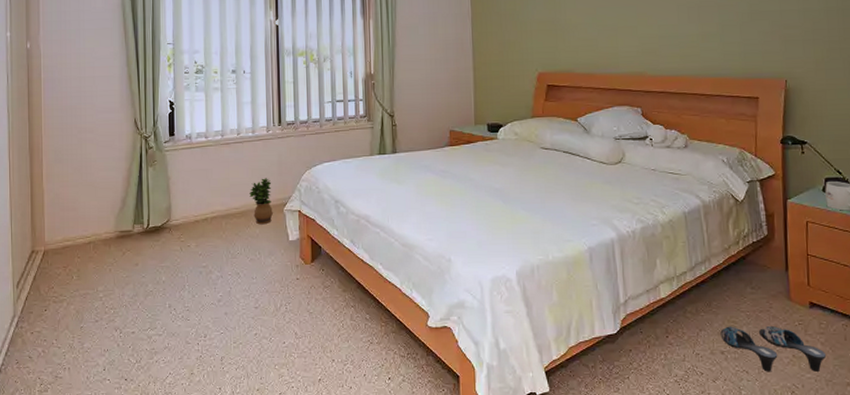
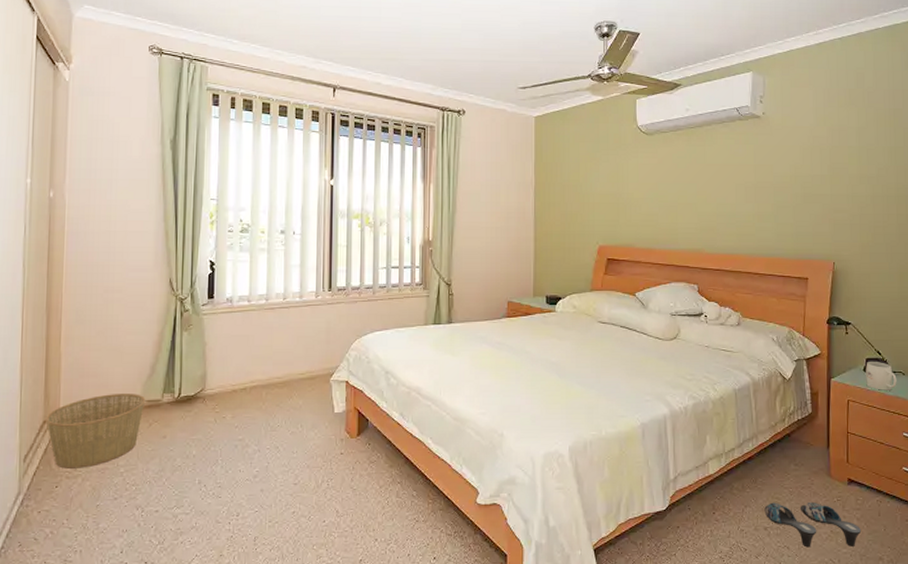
basket: none [33,225,119,294] -> present [45,394,146,469]
potted plant: present [249,178,273,225] -> none [294,346,319,396]

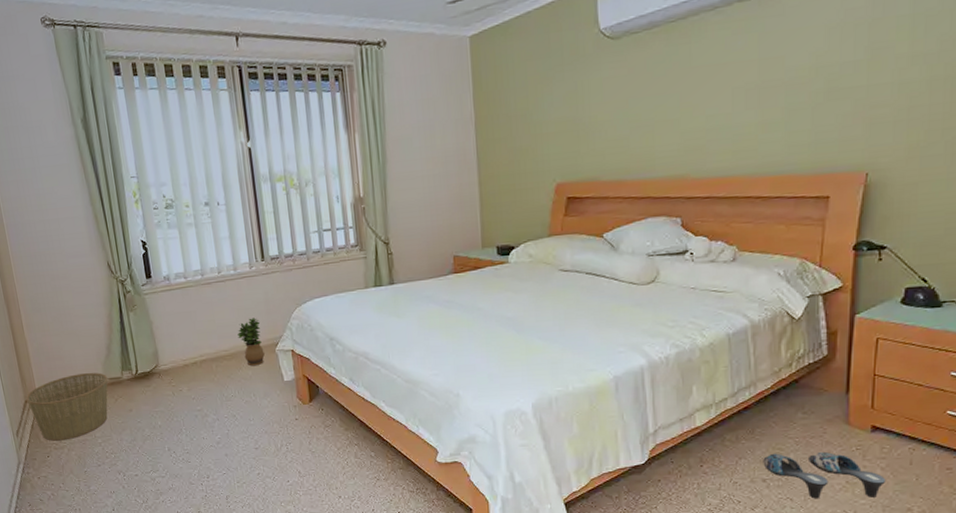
potted plant: none [294,346,319,396] -> present [237,318,265,366]
mug: present [866,361,897,390] -> none [903,290,947,325]

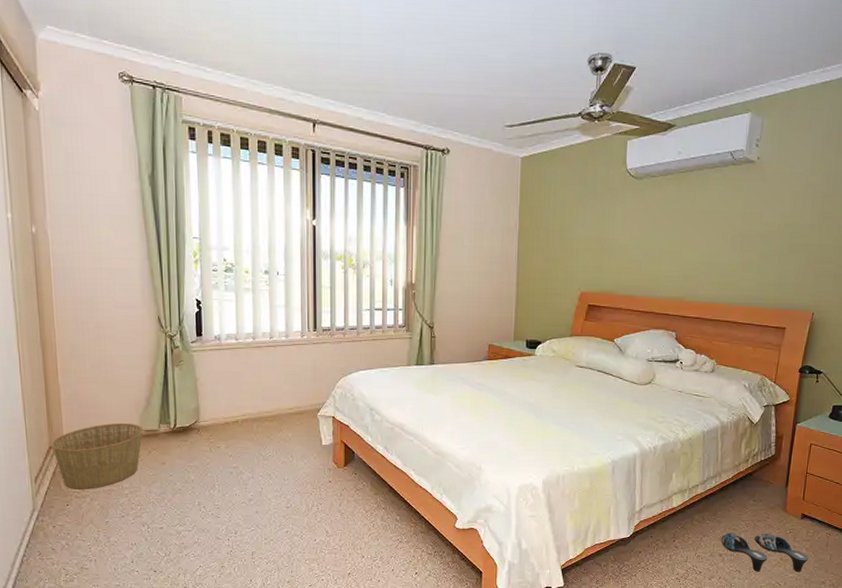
potted plant: present [237,318,265,366] -> none [282,383,306,429]

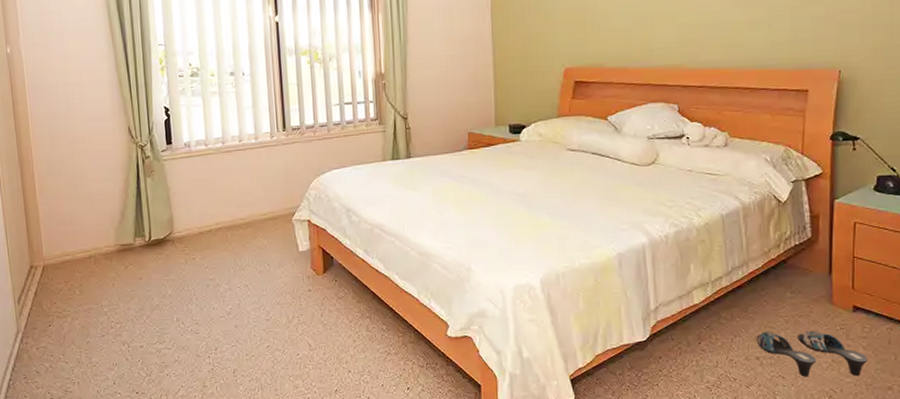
basket: present [51,424,144,489] -> none [32,239,120,309]

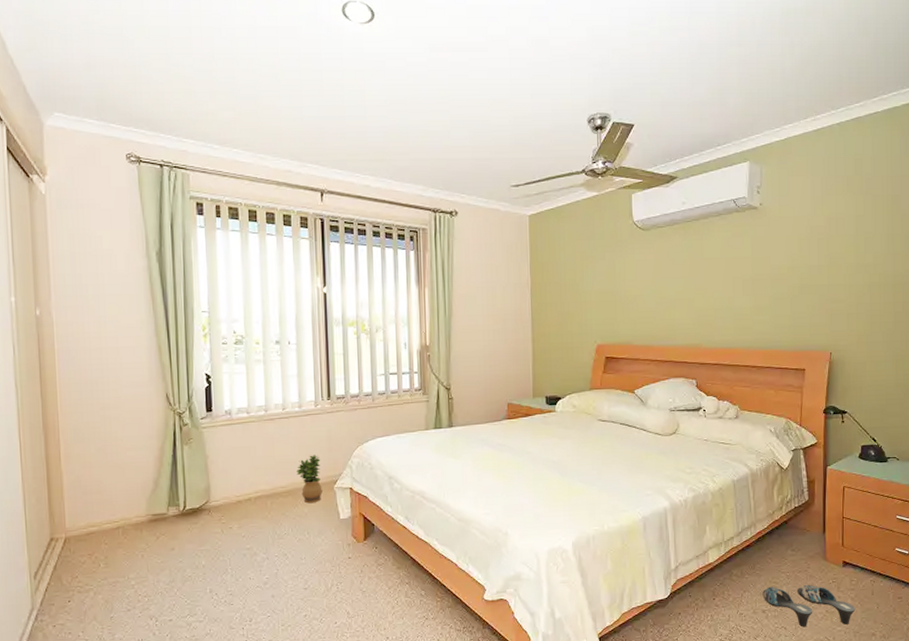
potted plant: none [255,187,281,236] -> present [297,455,322,504]

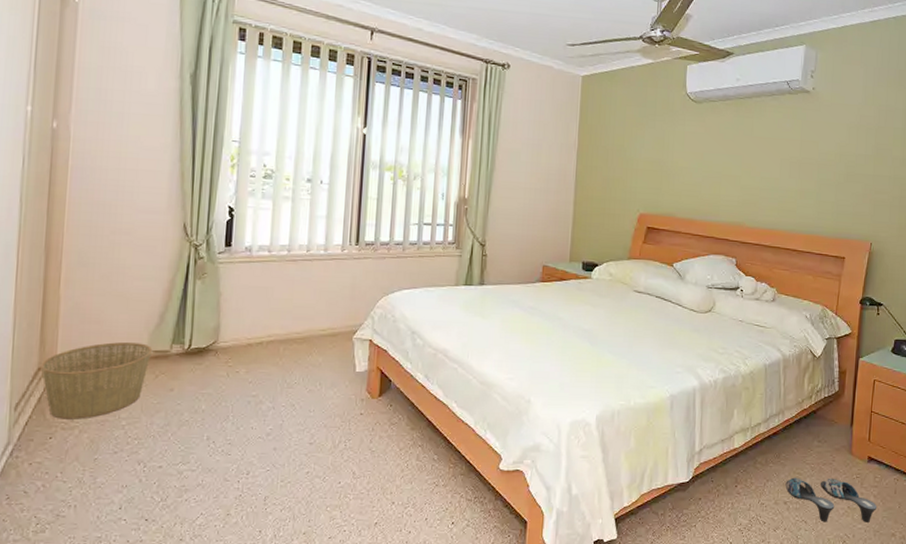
basket: none [52,508,151,584] -> present [40,342,153,419]
potted plant: present [297,455,322,504] -> none [315,301,342,353]

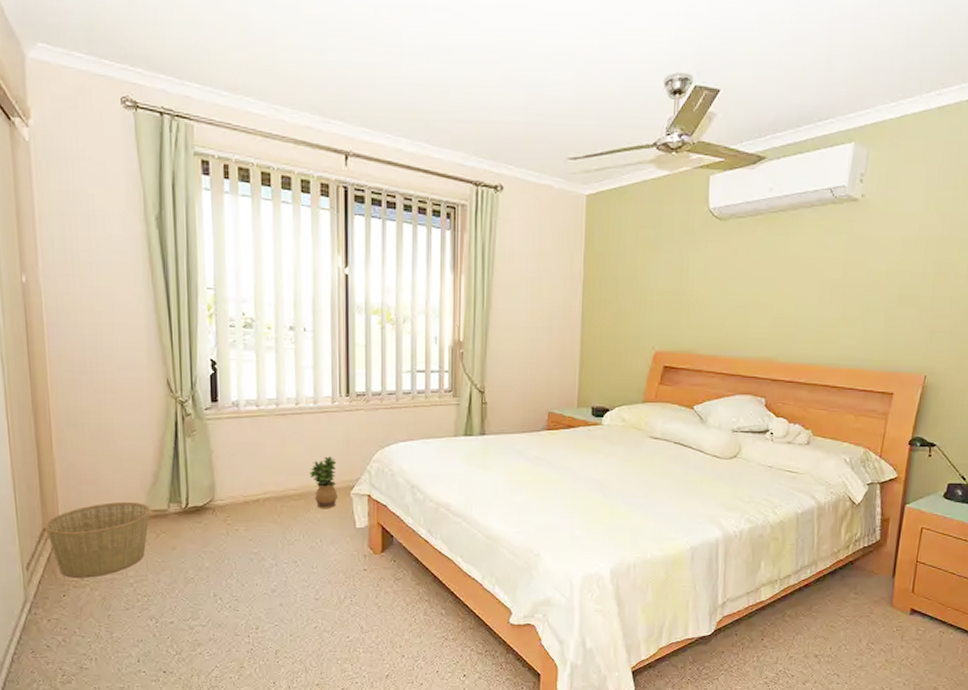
potted plant: none [315,301,342,353] -> present [310,456,338,509]
slippers: present [785,477,877,522] -> none [816,630,918,676]

